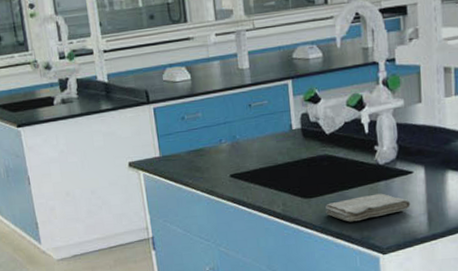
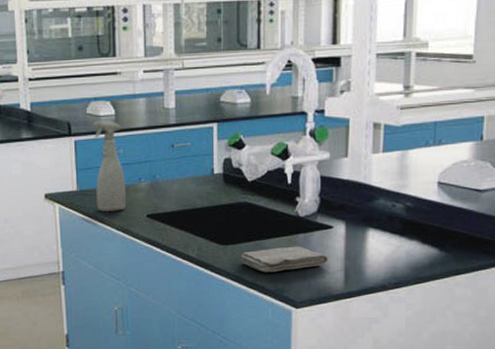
spray bottle: none [170,85,210,176] -> present [93,121,127,213]

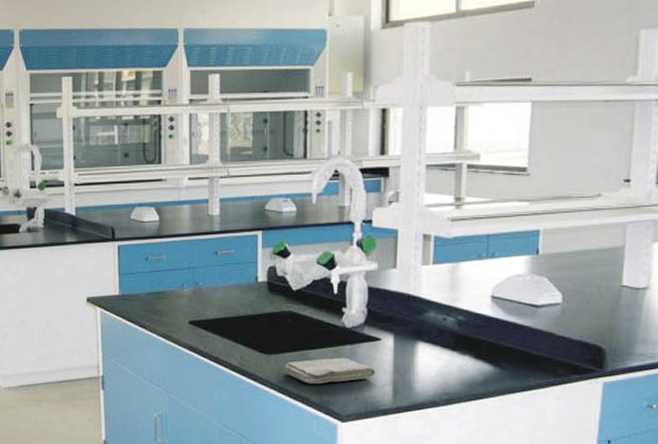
spray bottle: present [93,121,127,213] -> none [137,226,169,318]

